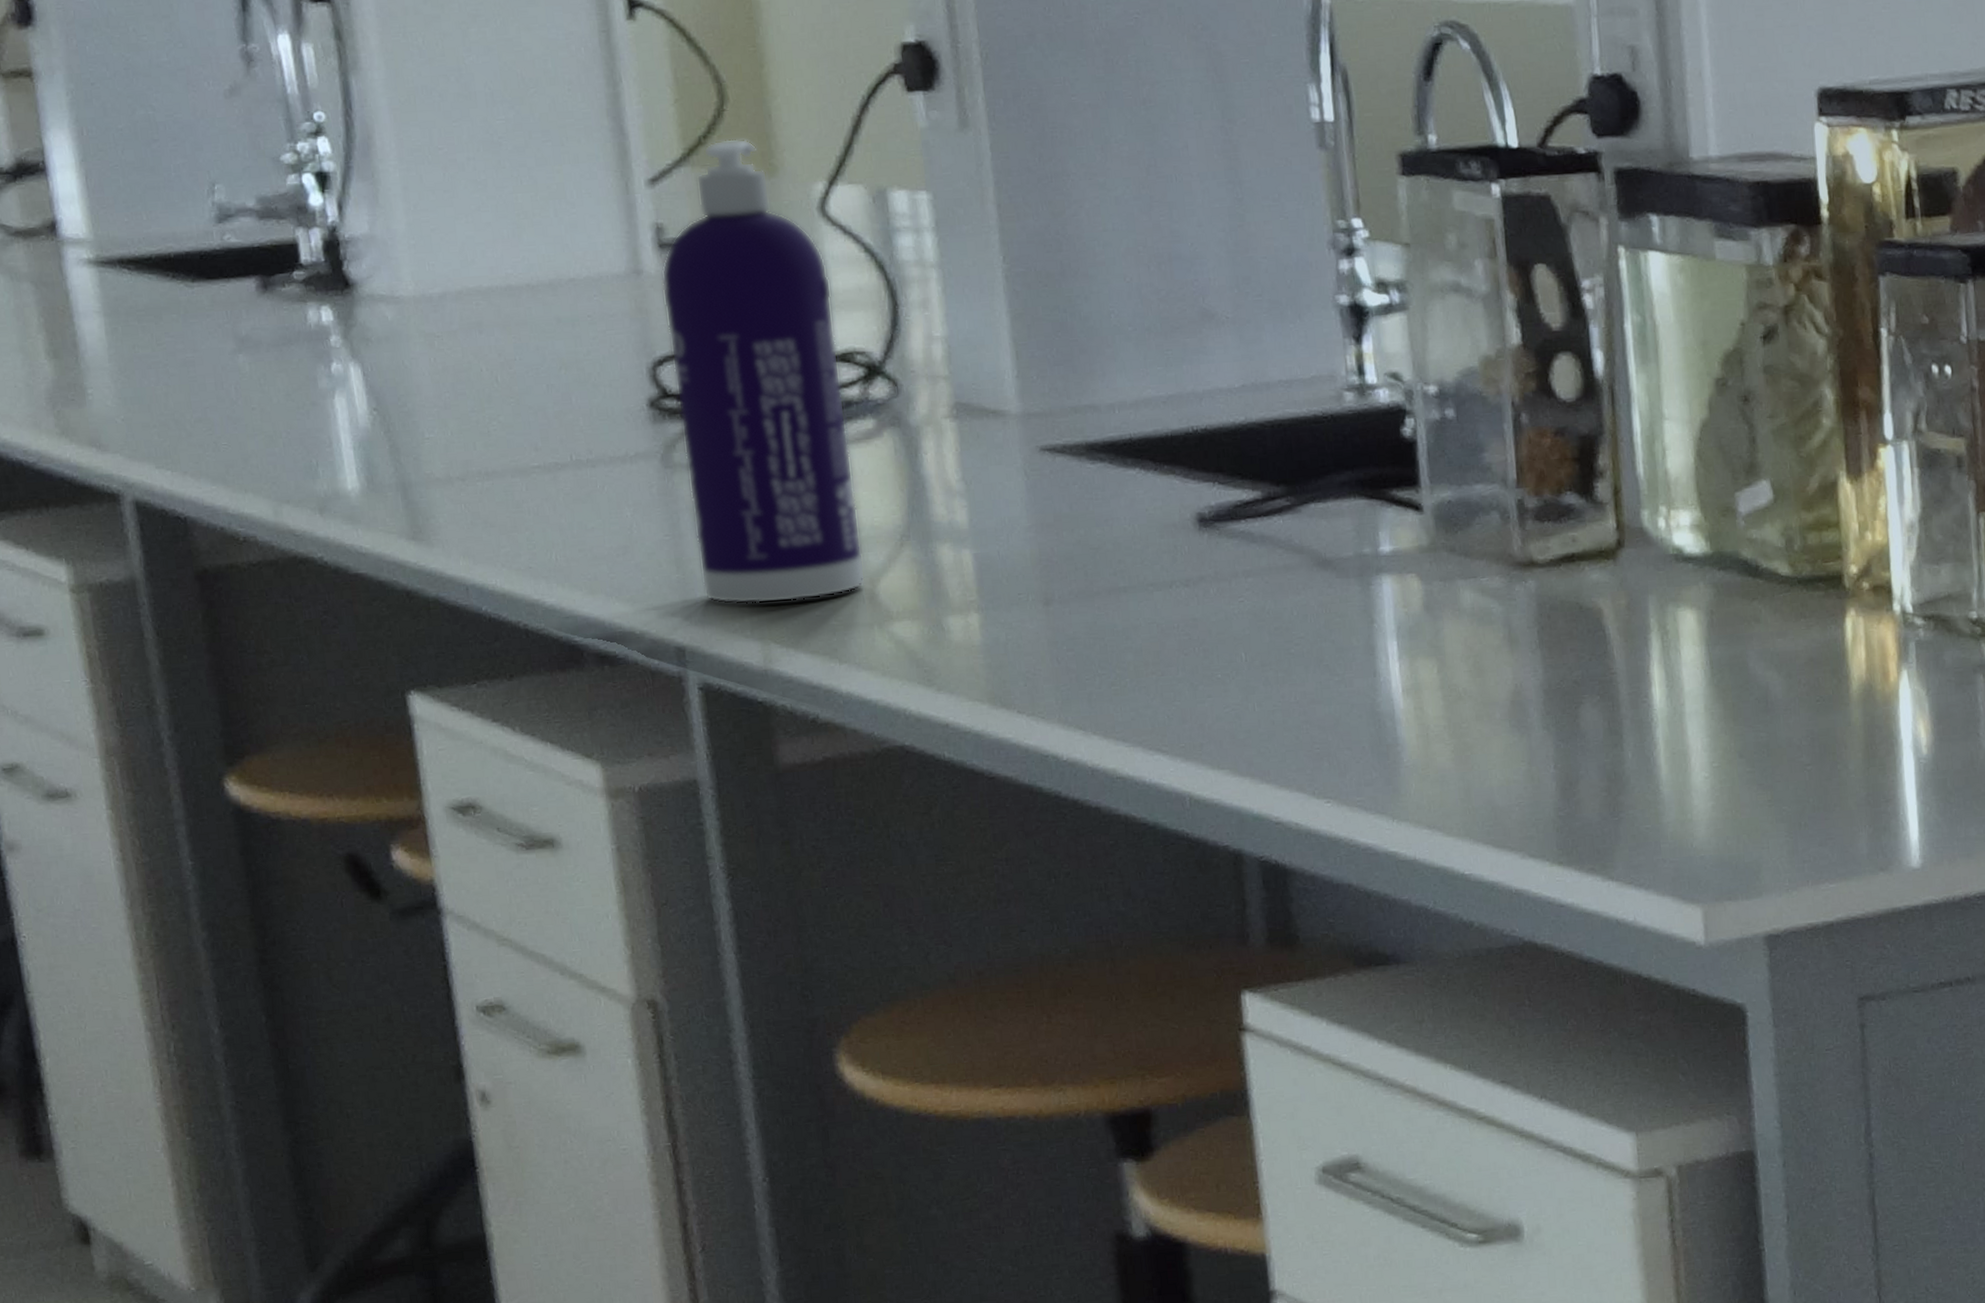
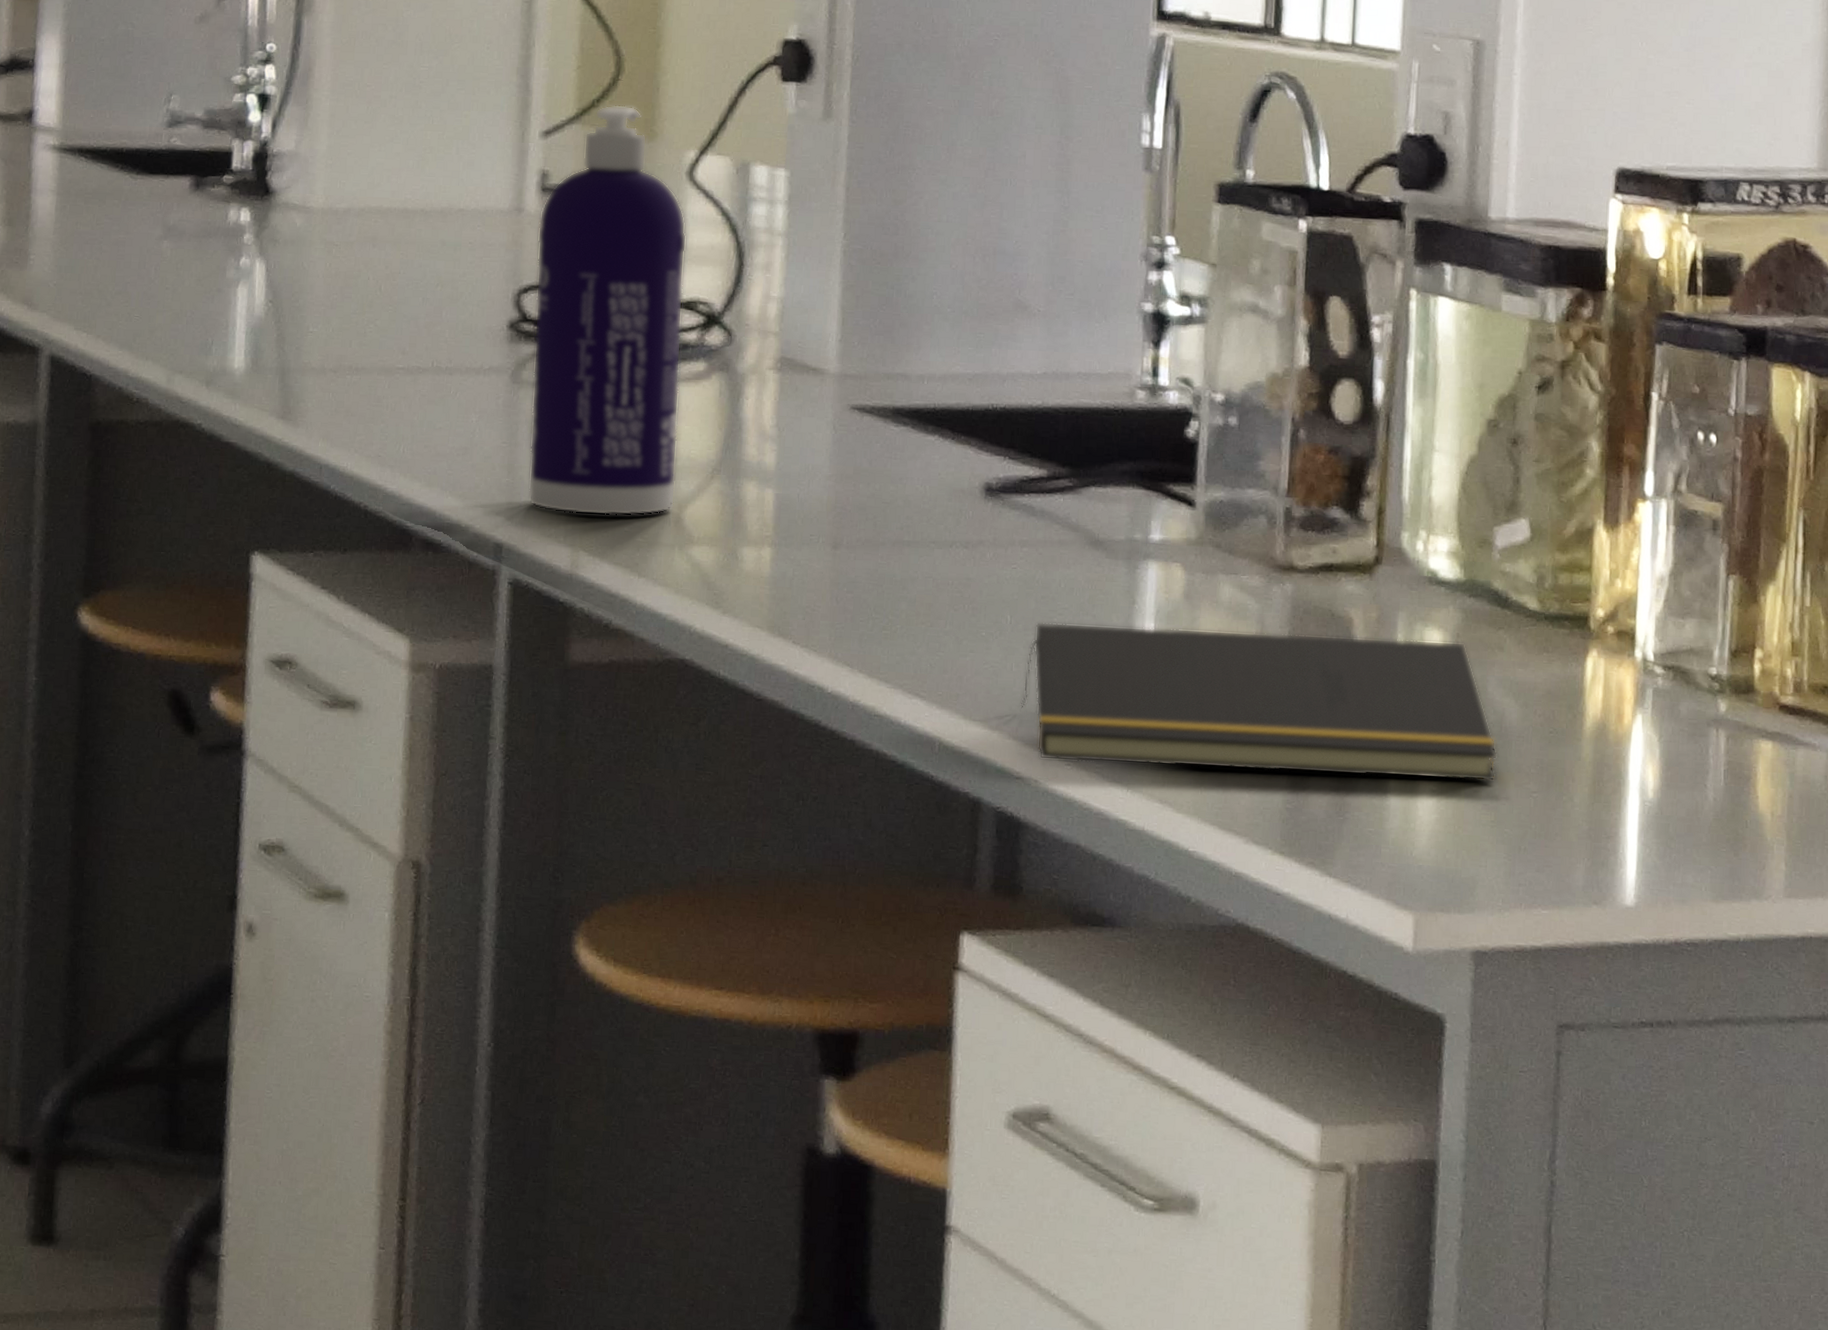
notepad: none [1268,619,1768,801] -> present [1020,622,1498,782]

